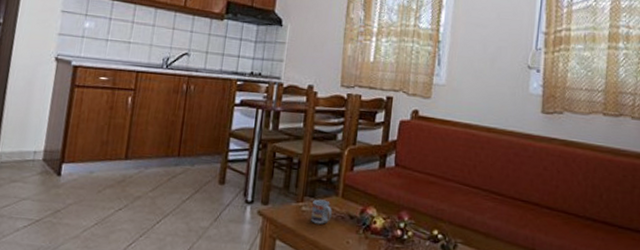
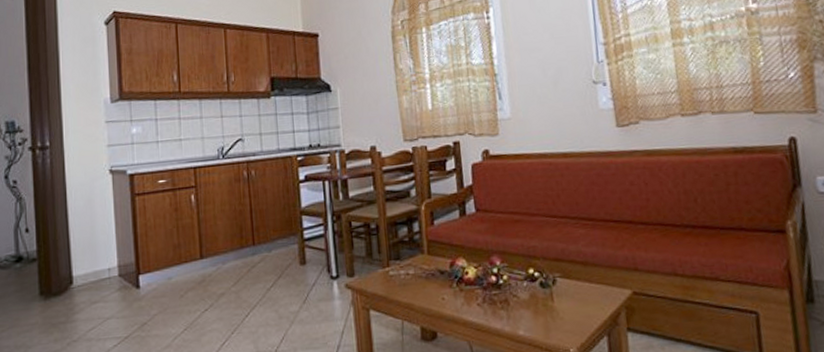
cup: present [311,199,332,224] -> none [399,260,422,286]

